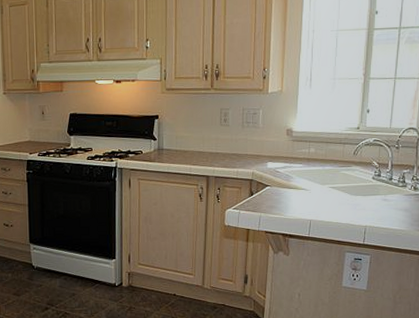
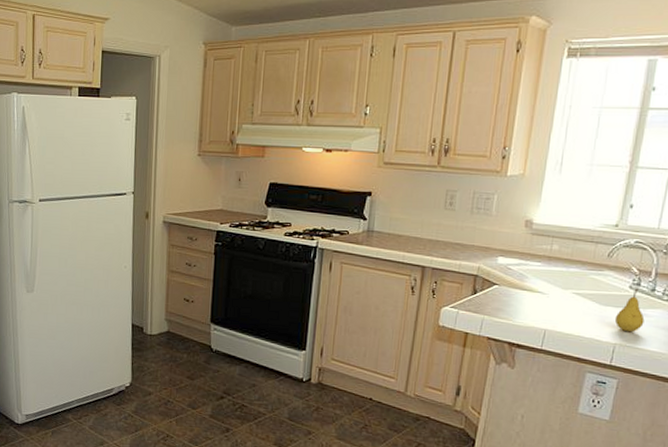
fruit: none [363,179,386,216] -> present [614,288,645,333]

